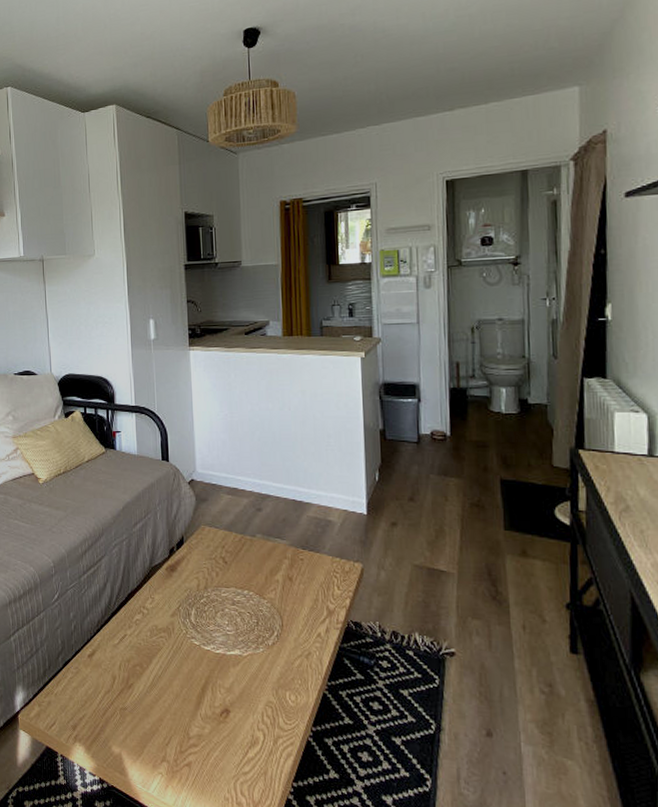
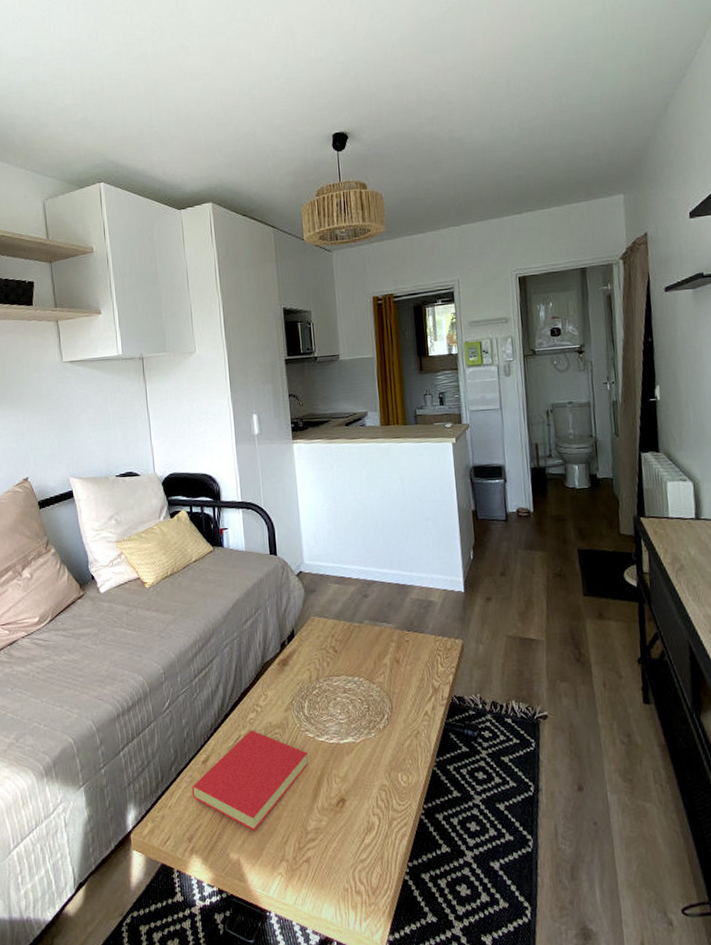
book: none [77,630,193,729] -> present [191,730,308,831]

